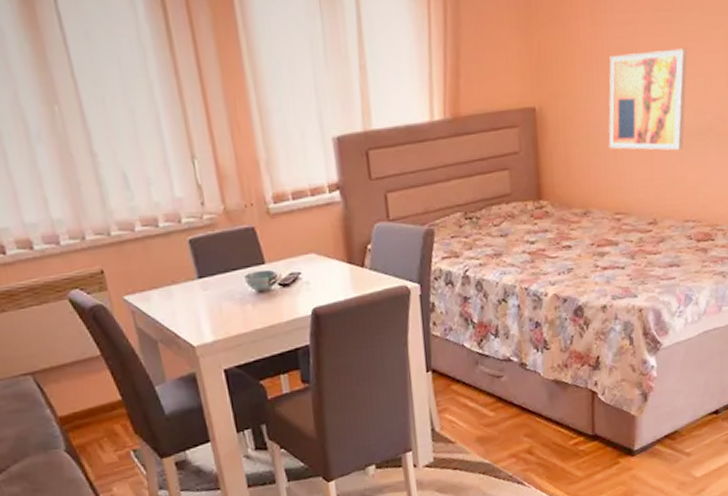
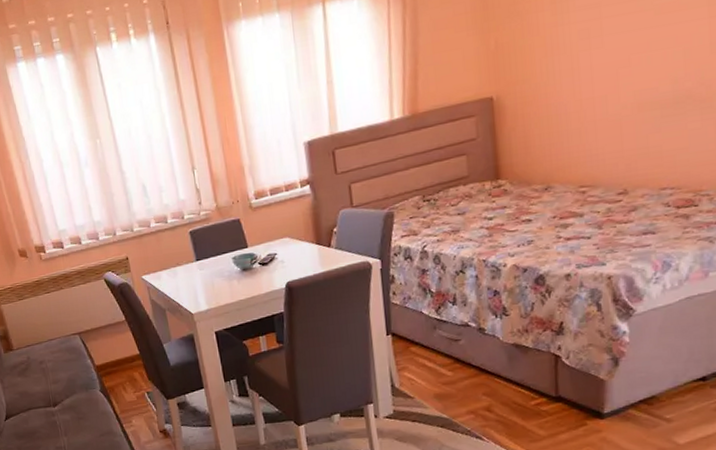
wall art: present [608,48,687,151] -> none [571,21,662,127]

